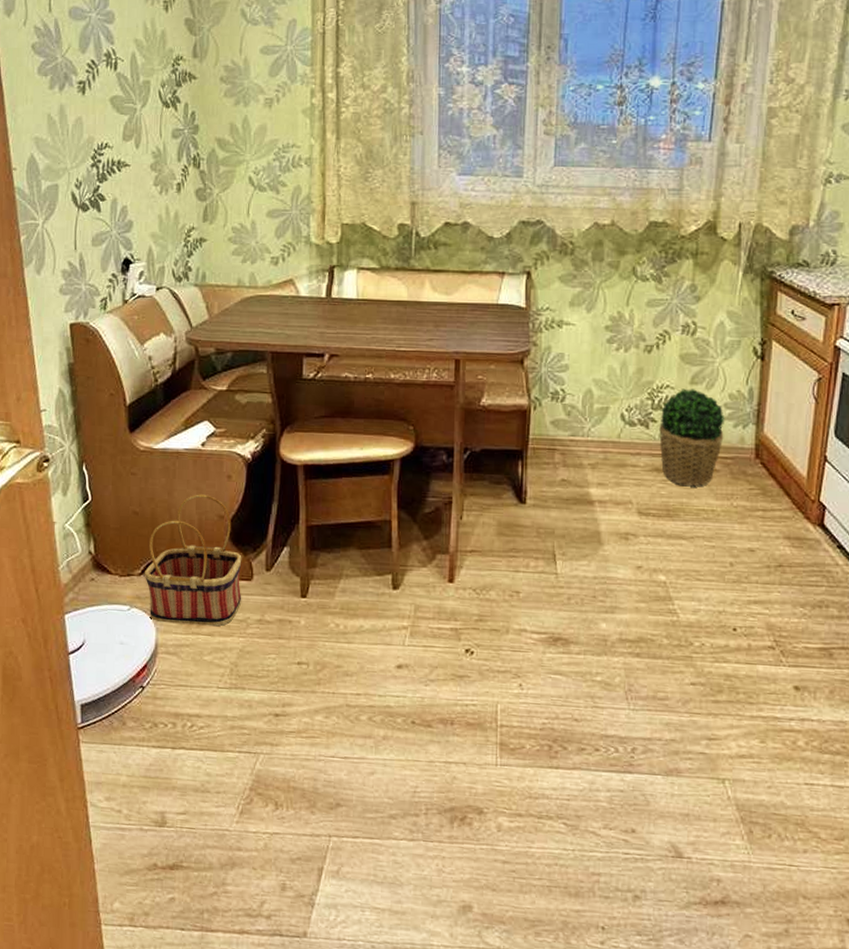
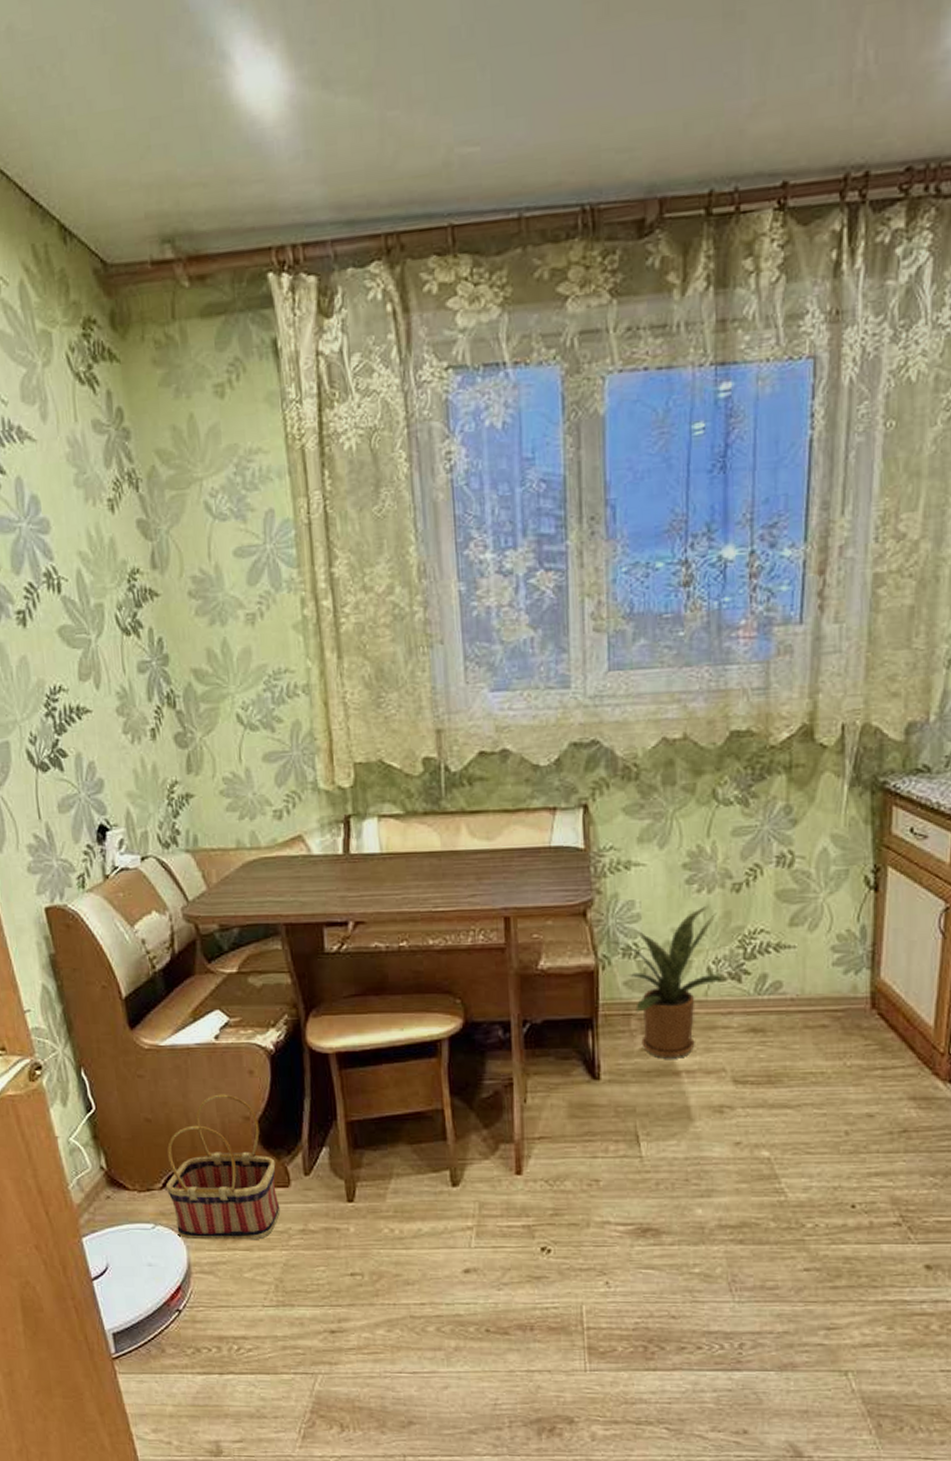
house plant: none [535,363,635,490] -> present [602,906,725,1059]
potted plant: present [659,388,724,487] -> none [753,931,833,1047]

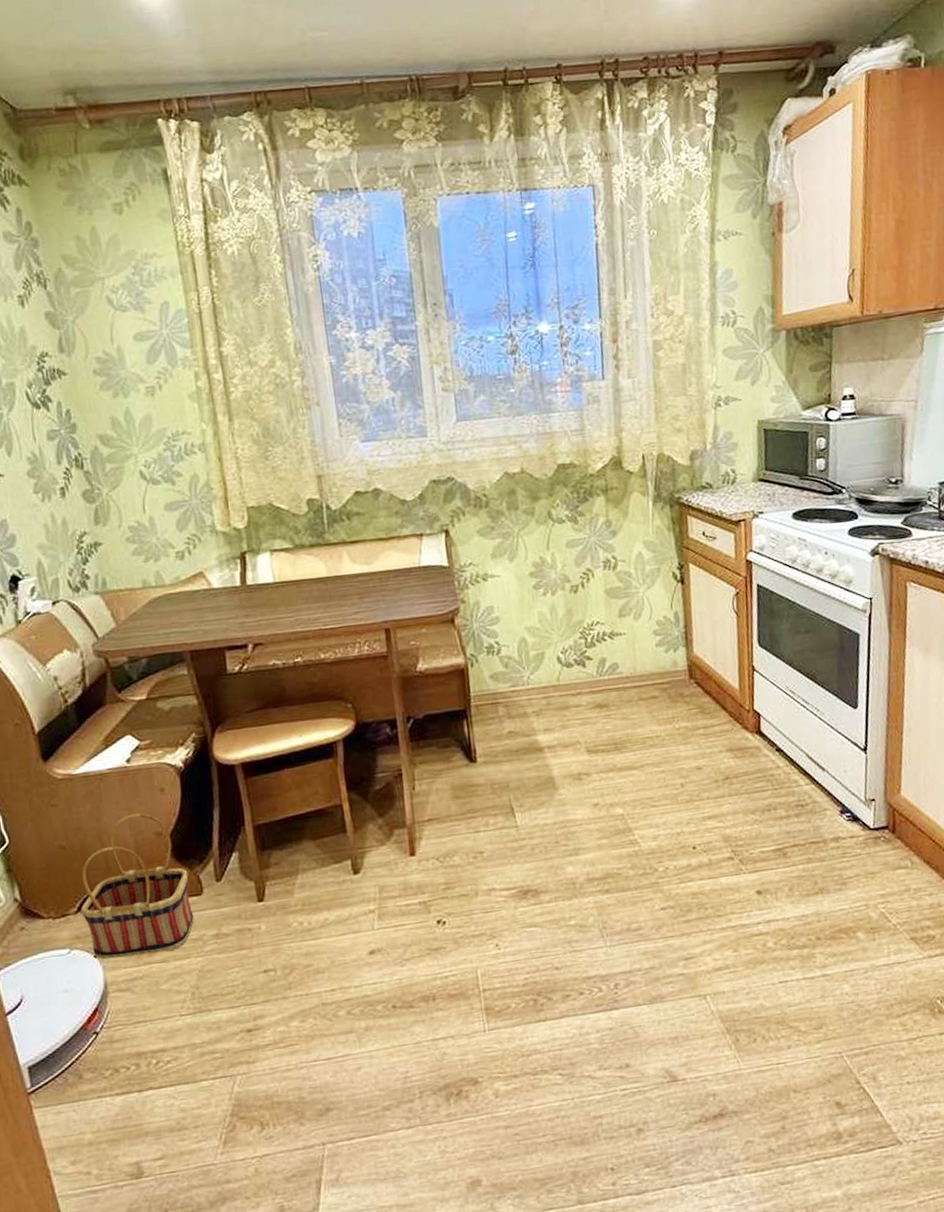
house plant: present [602,906,725,1059] -> none [469,606,572,738]

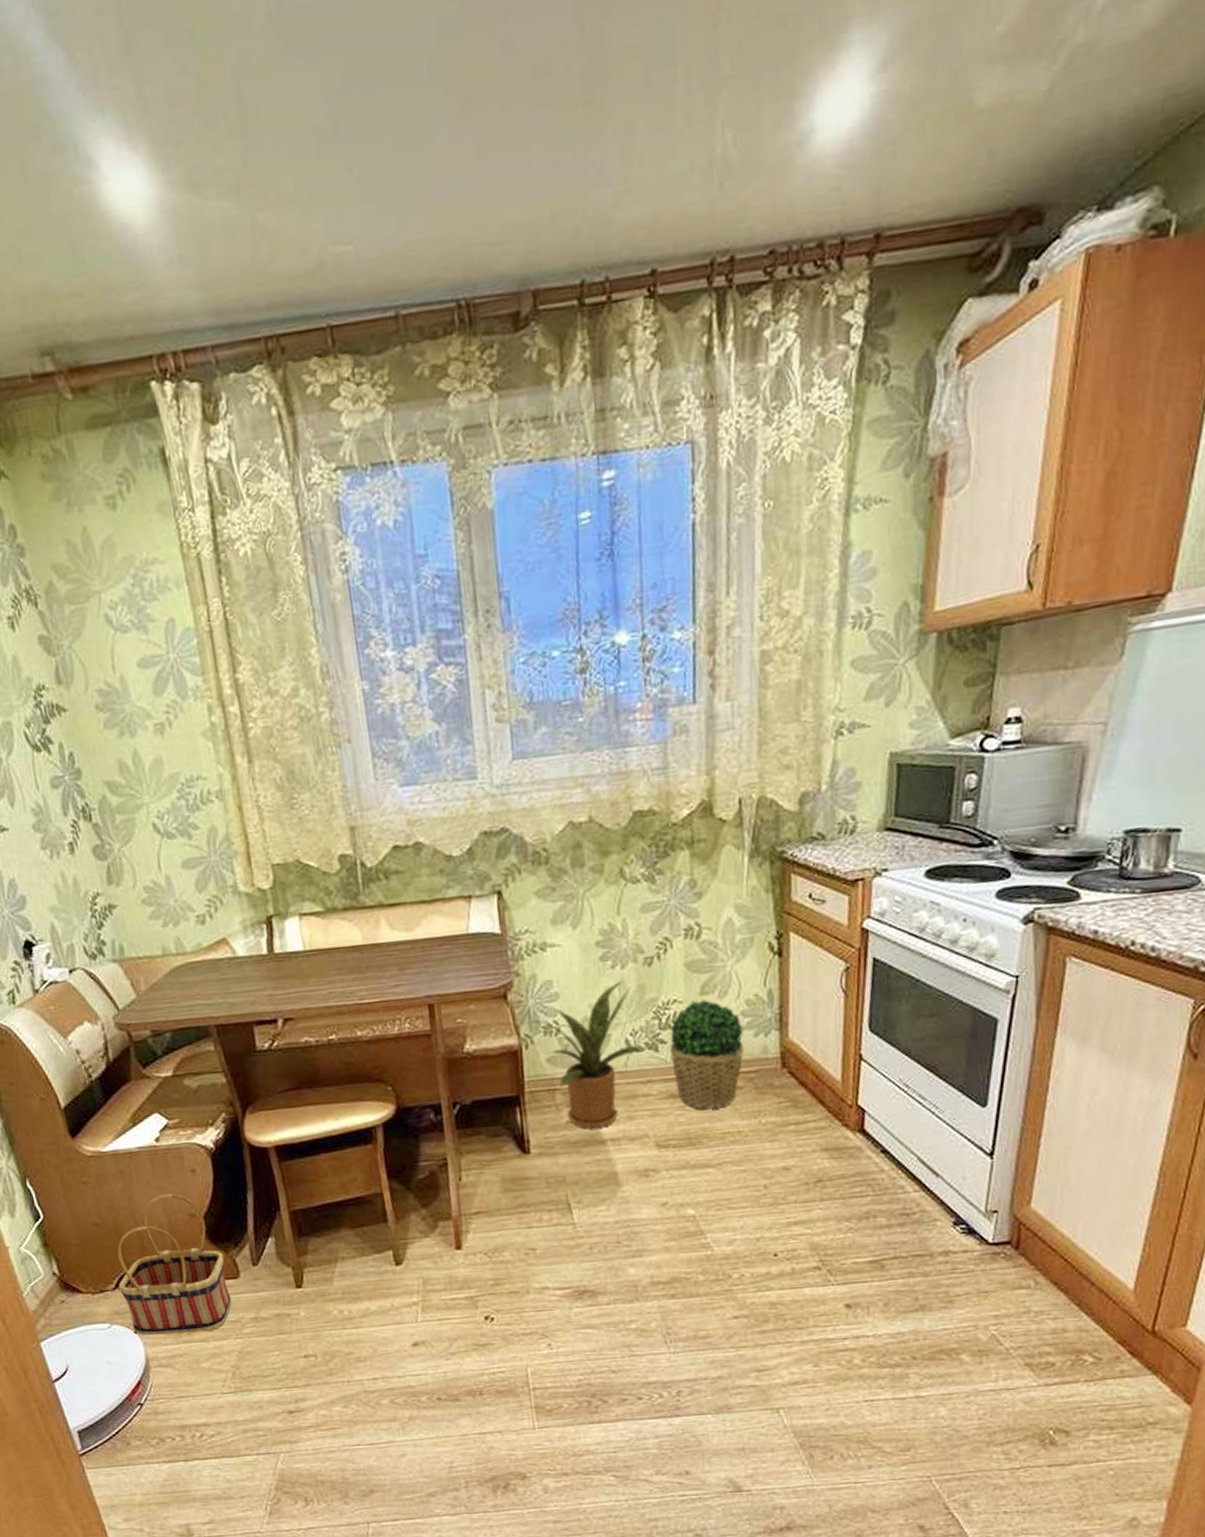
house plant: none [469,606,572,738] -> present [523,981,643,1129]
potted plant: none [593,621,658,717] -> present [669,999,745,1109]

